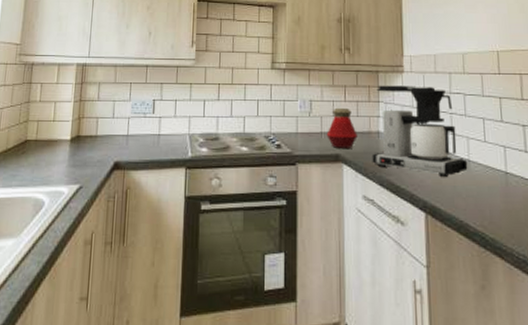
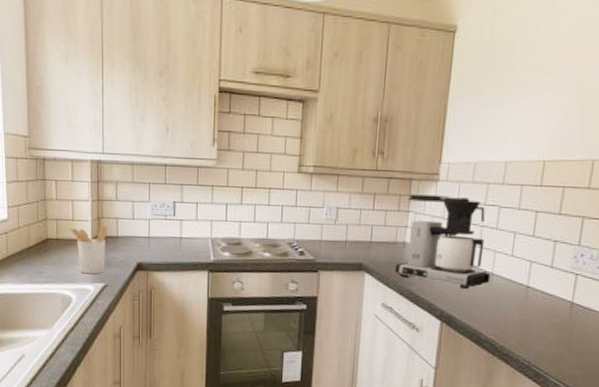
utensil holder: none [49,125,88,176] -> present [69,225,108,275]
bottle: present [326,107,358,148] -> none [351,216,383,258]

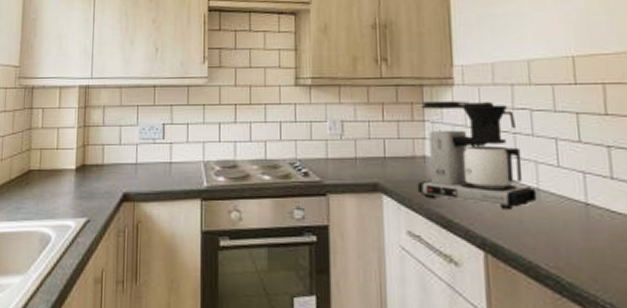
utensil holder: present [69,225,108,275] -> none [53,153,93,208]

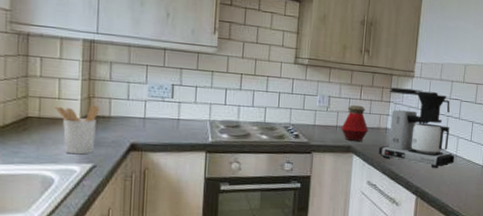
utensil holder: none [53,153,93,208] -> present [54,105,100,155]
bottle: none [362,128,399,176] -> present [341,104,368,141]

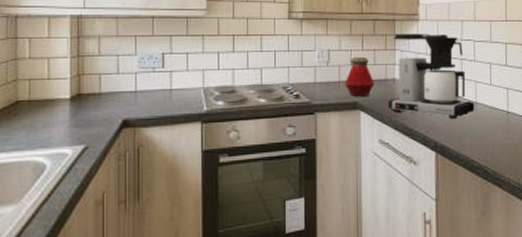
utensil holder: present [54,105,100,155] -> none [44,82,89,137]

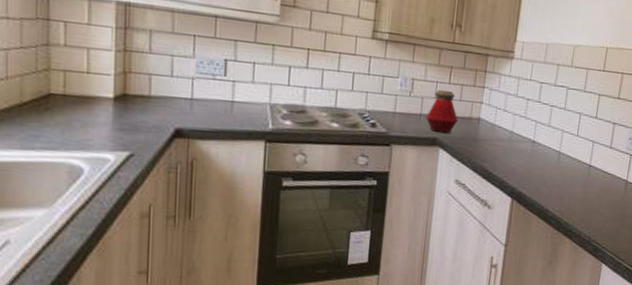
coffee maker: present [388,33,475,119] -> none [468,70,558,166]

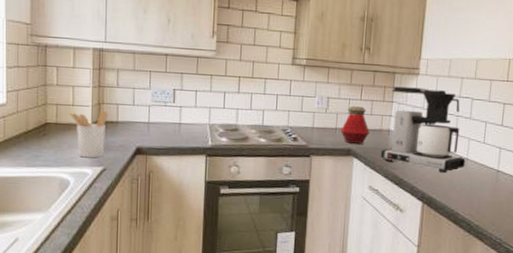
utensil holder: none [83,81,137,141] -> present [69,110,108,158]
coffee maker: none [468,70,558,166] -> present [380,86,466,173]

